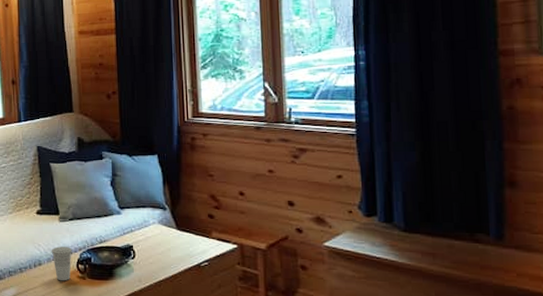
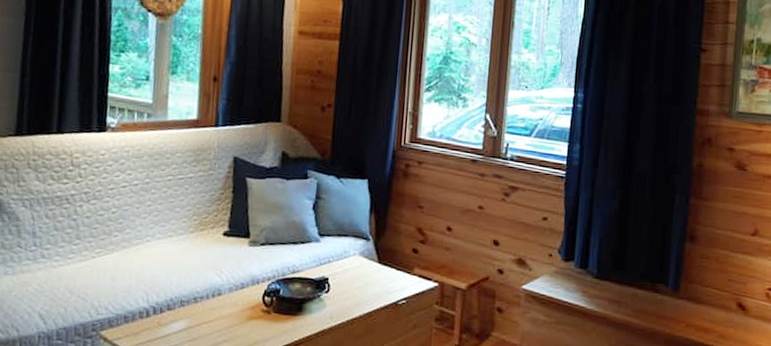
cup: present [51,247,72,281] -> none [234,275,259,315]

